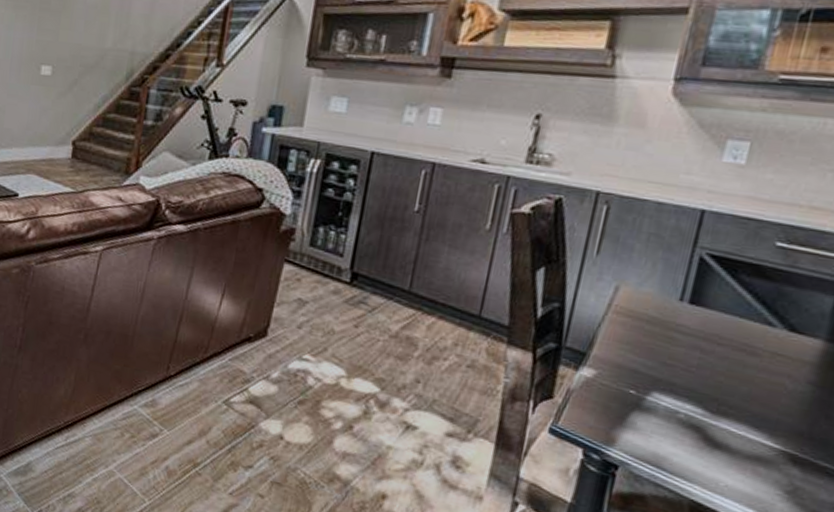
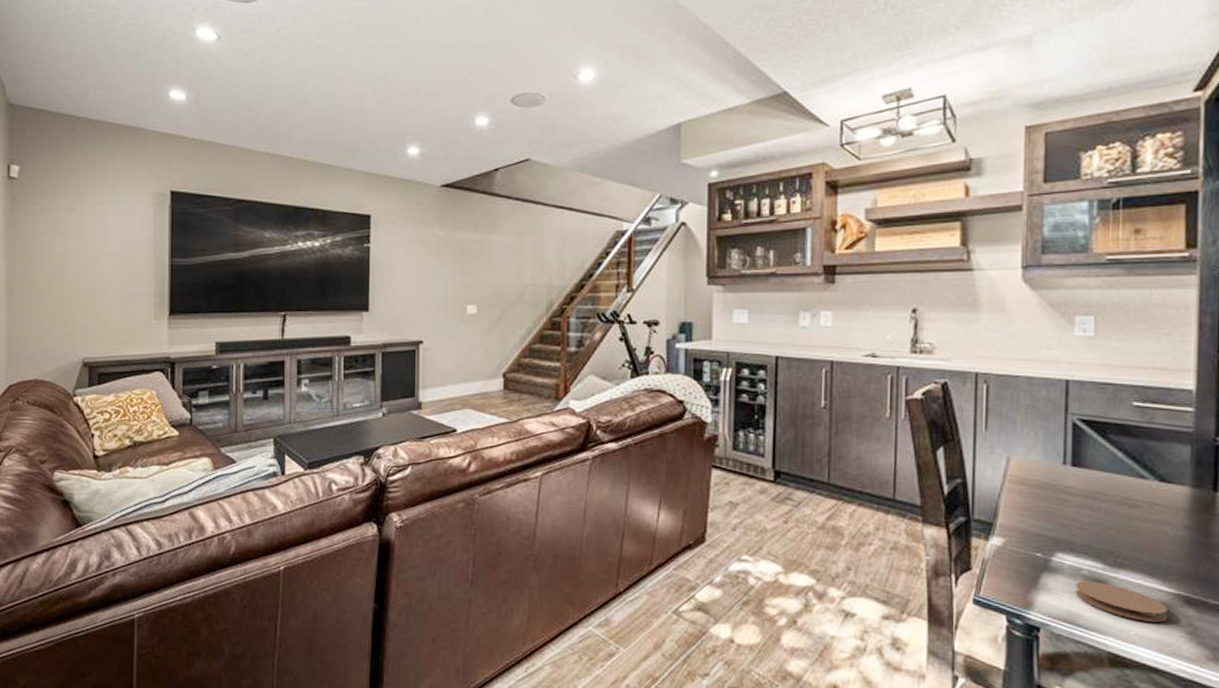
coaster: none [666,424,769,478] -> present [1075,581,1168,622]

